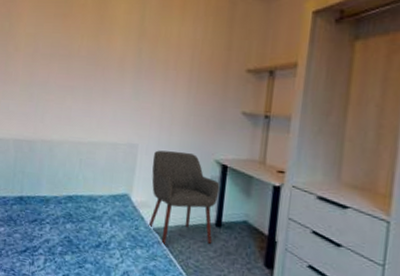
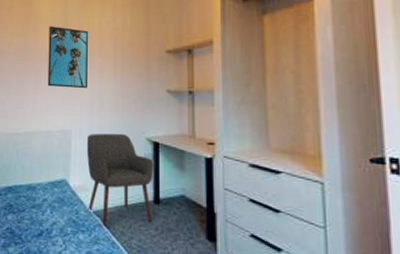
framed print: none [117,31,165,102] -> present [47,26,88,89]

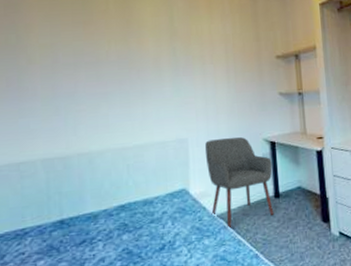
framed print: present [47,26,88,89] -> none [154,32,202,96]

